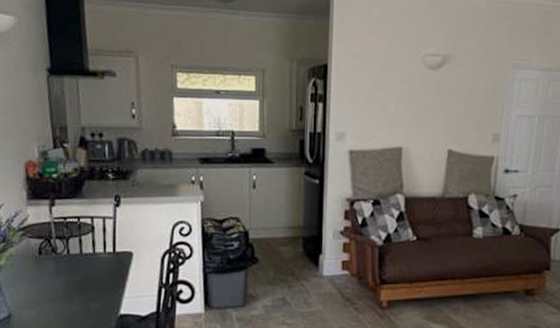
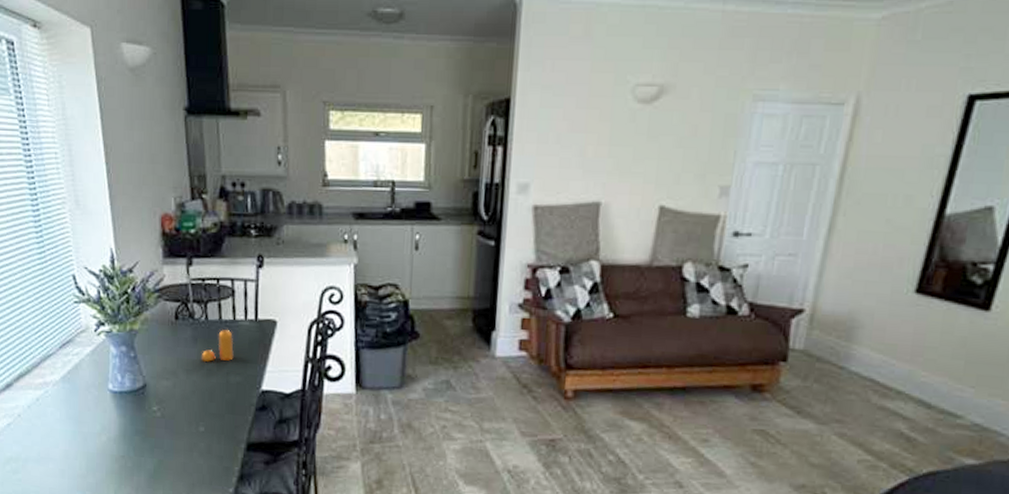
pepper shaker: none [63,262,94,291] -> present [201,330,234,362]

